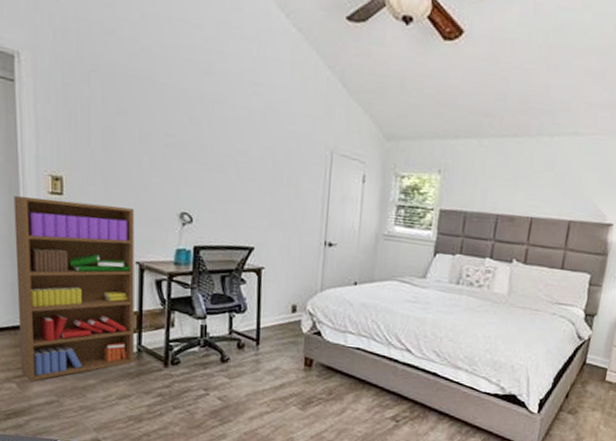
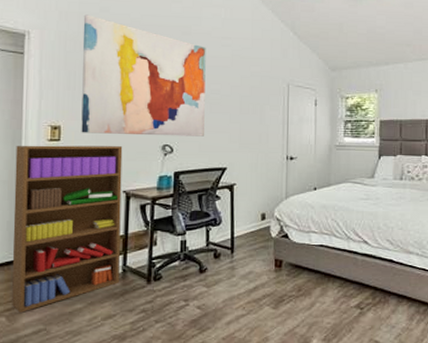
wall art: none [83,35,233,207] -> present [81,14,206,137]

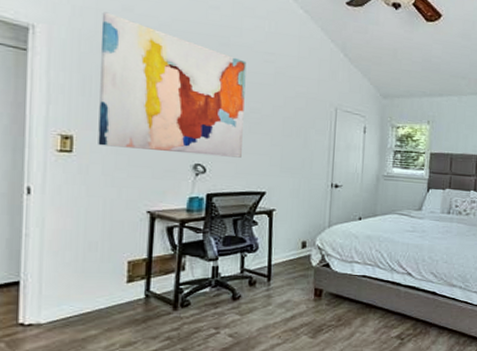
bookshelf: present [12,145,123,313] -> none [13,154,148,338]

